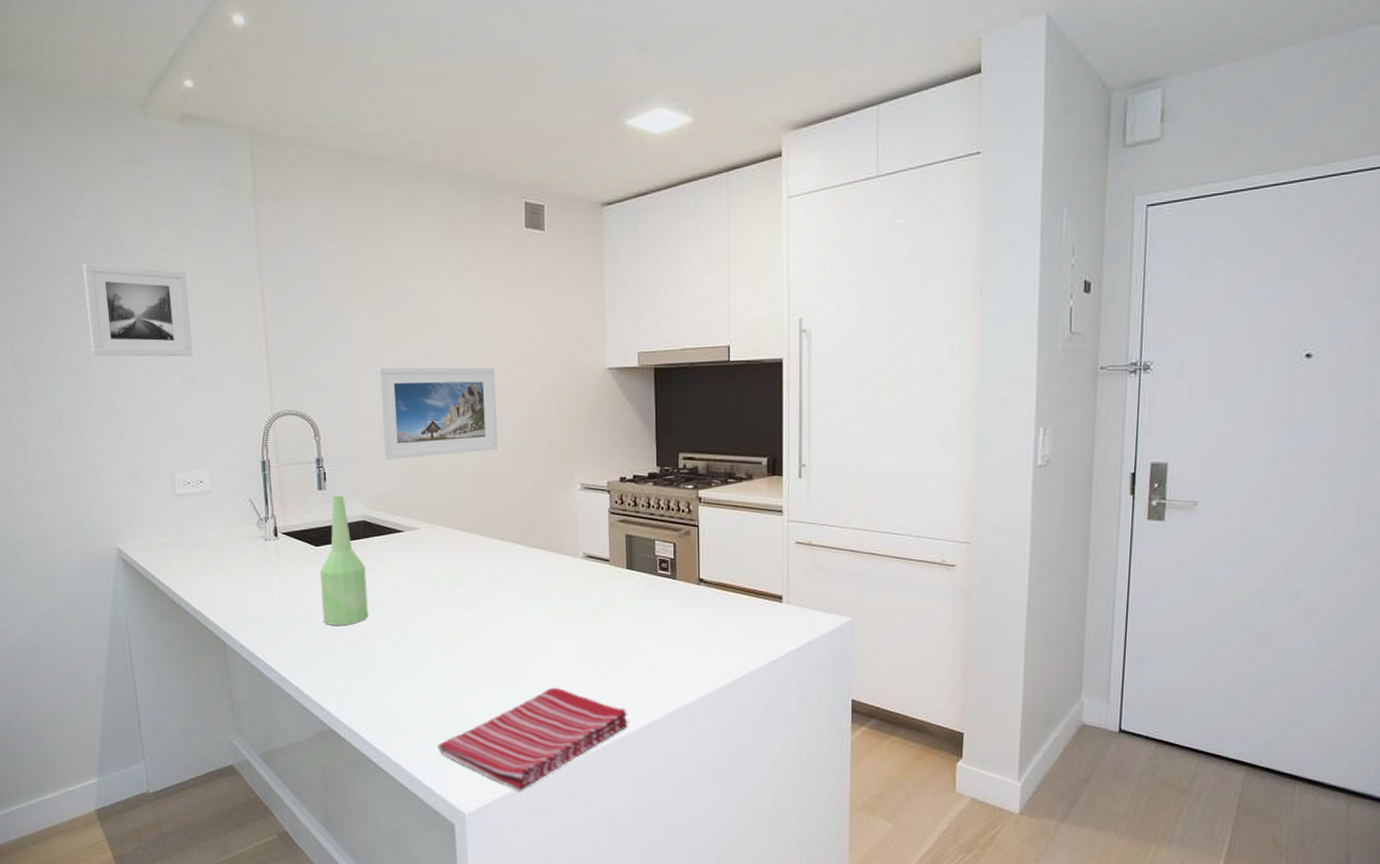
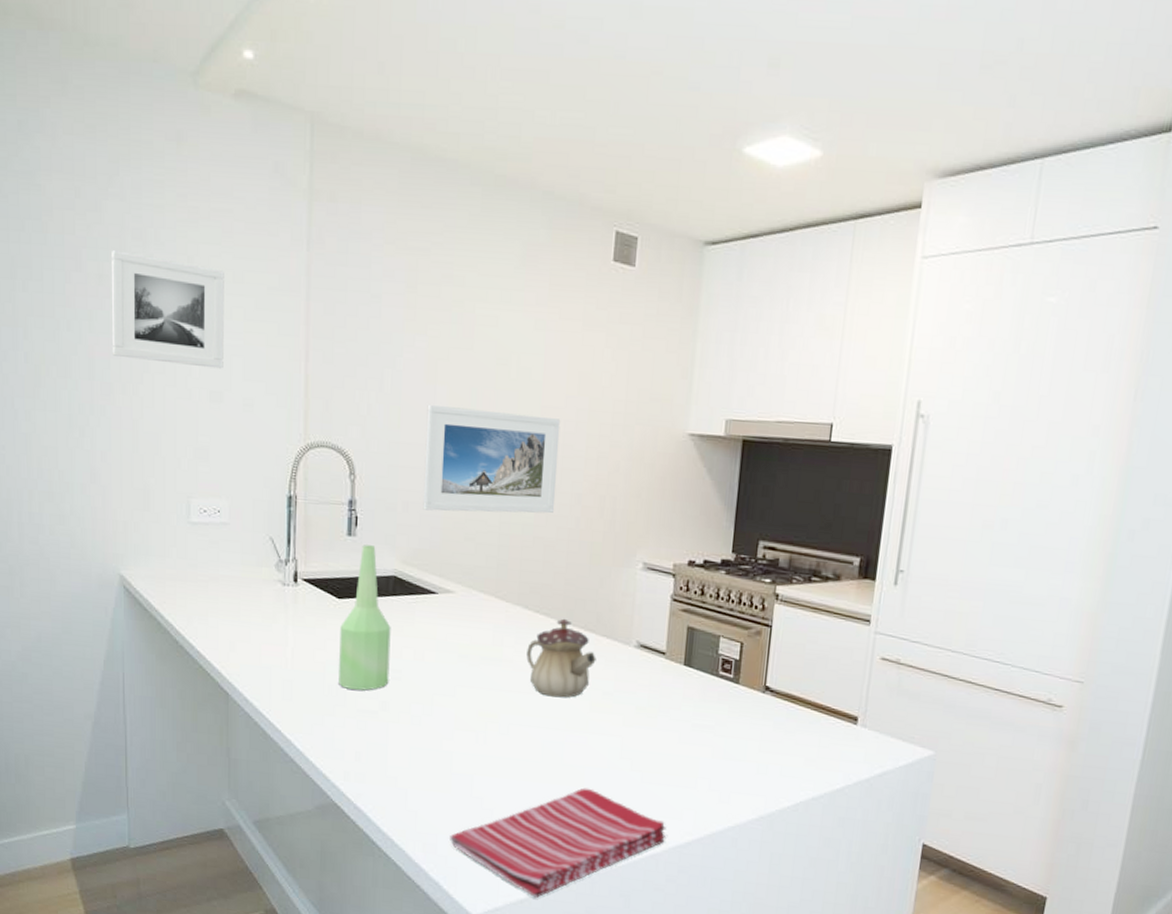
teapot: none [488,540,550,611] -> present [526,618,596,698]

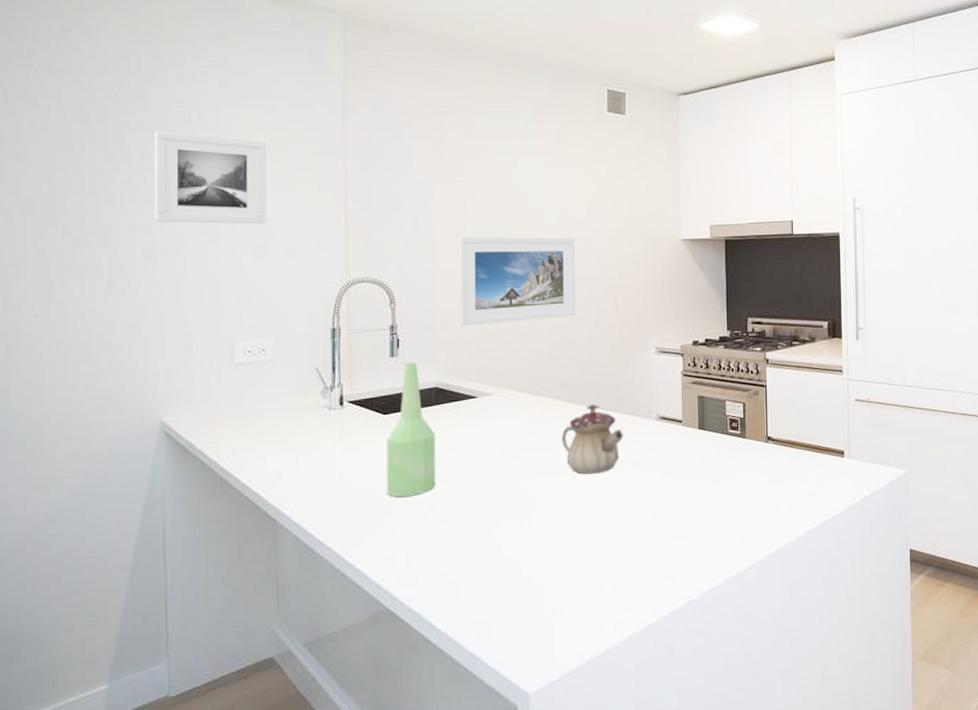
dish towel: present [450,788,666,899] -> none [503,551,699,665]

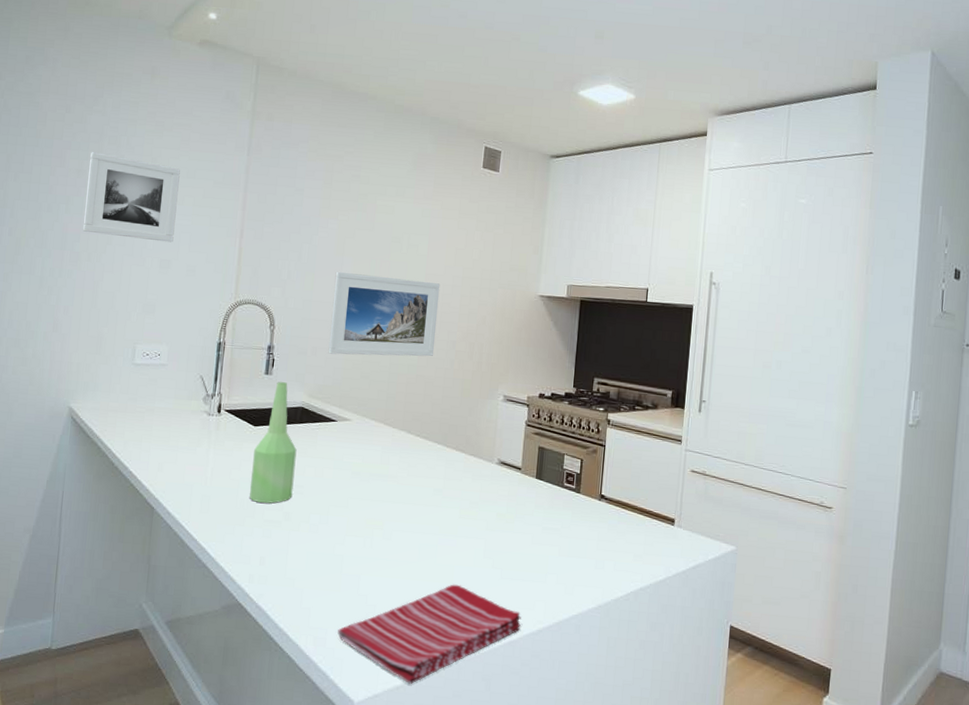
dish towel: none [503,551,699,665] -> present [338,584,521,685]
teapot: present [562,403,624,474] -> none [408,441,465,507]

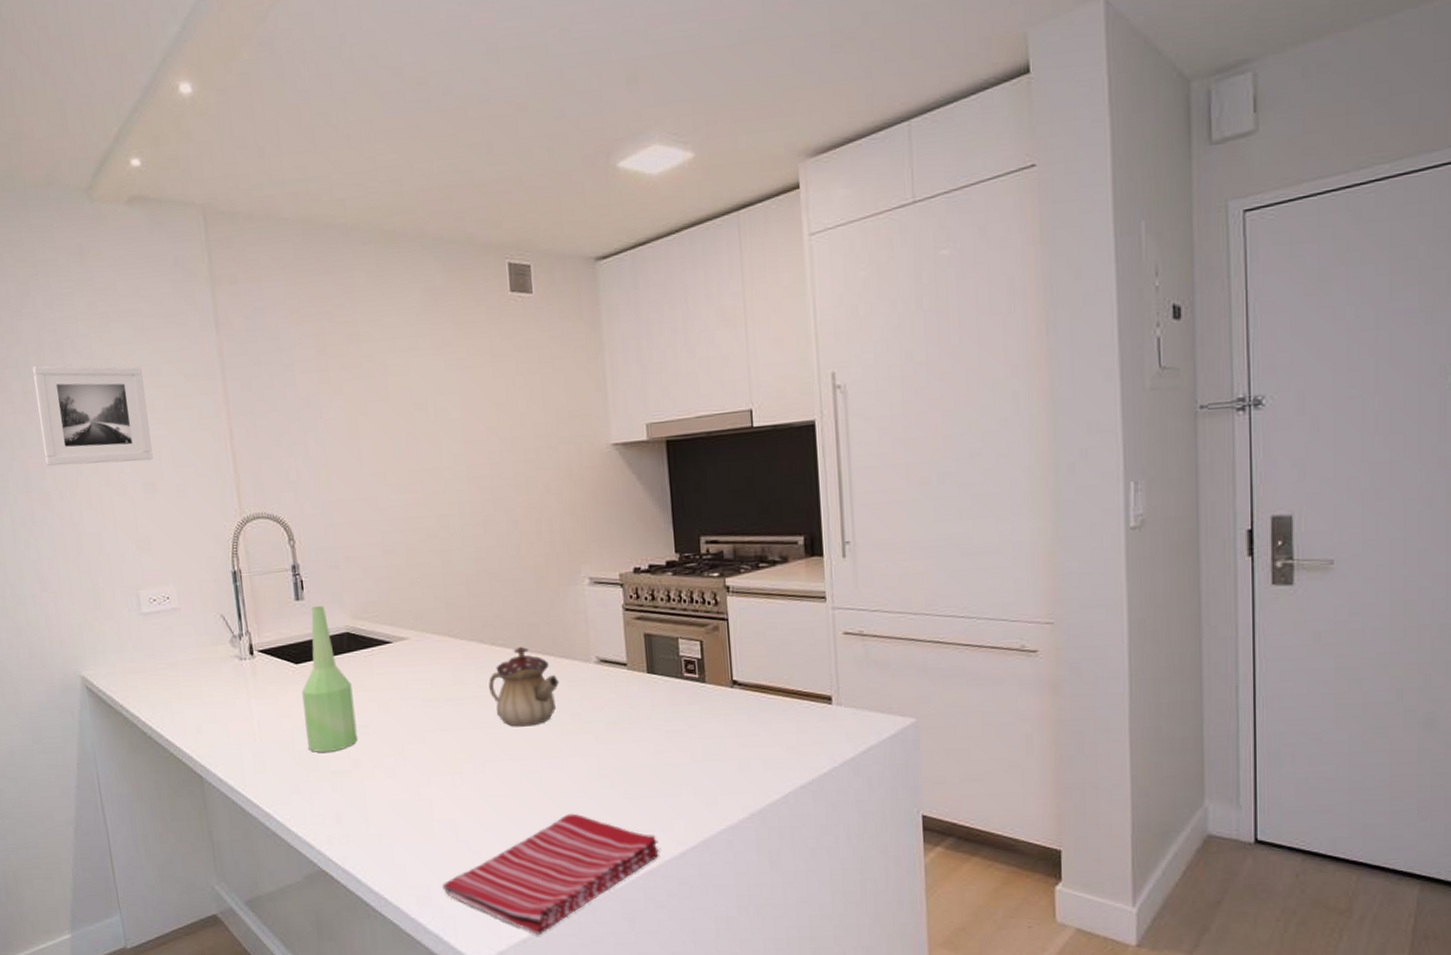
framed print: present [328,271,441,357] -> none [353,451,494,563]
teapot: none [408,441,465,507] -> present [489,646,559,727]

